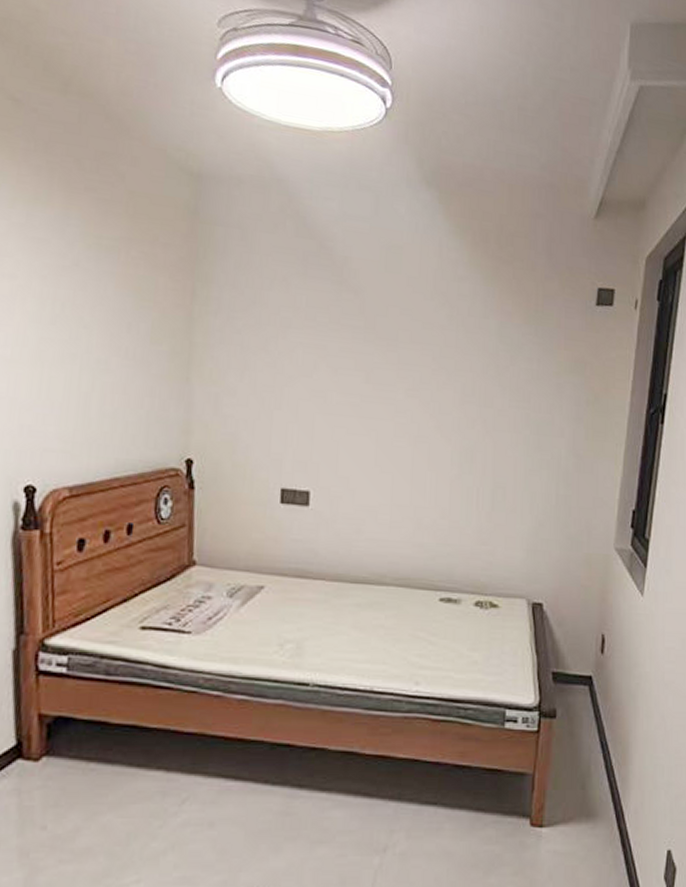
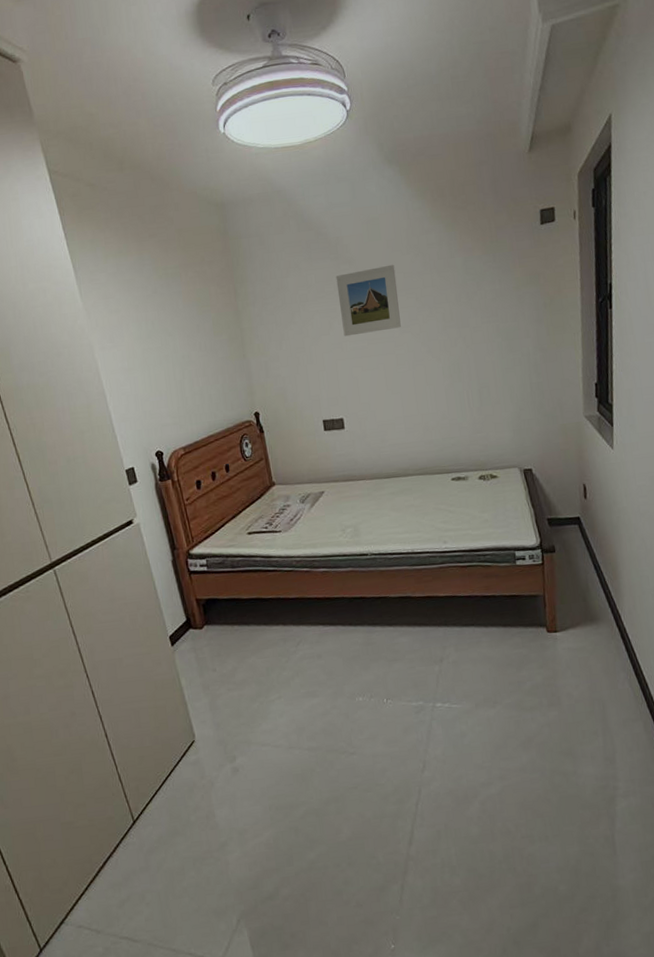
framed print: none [331,304,413,390] -> present [336,264,401,337]

